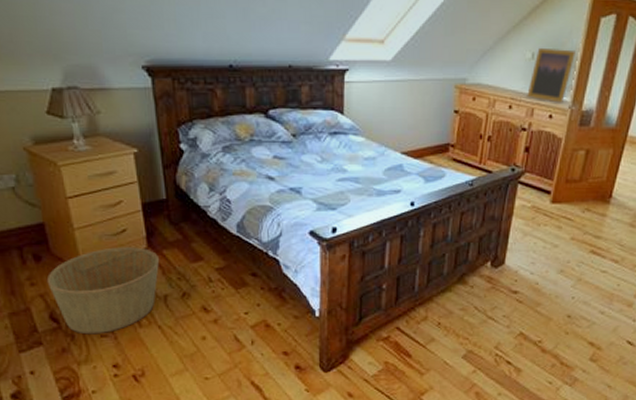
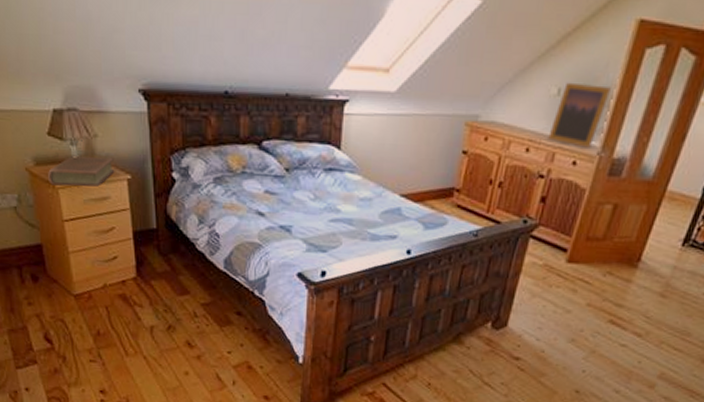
basket: present [46,247,159,335] -> none [42,273,147,359]
book: none [48,132,121,163] -> present [48,156,115,187]

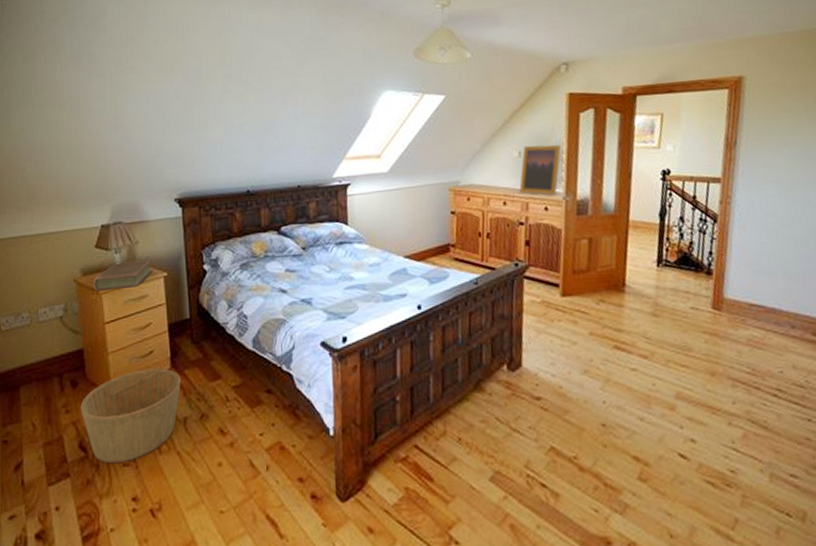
basket: none [42,273,147,359] -> present [80,368,181,464]

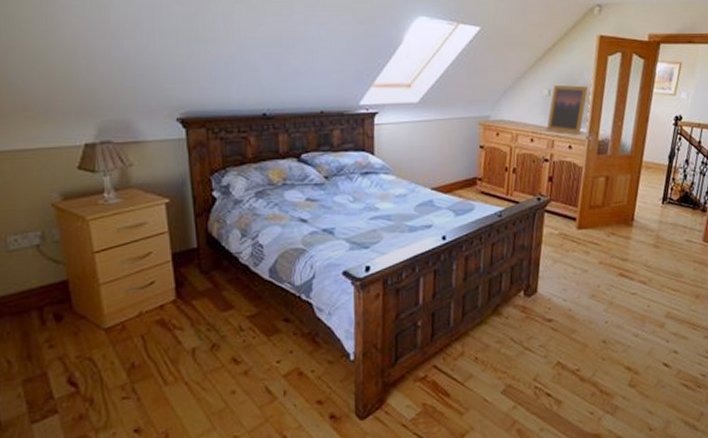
basket: present [80,368,181,464] -> none [67,299,188,398]
book: present [93,259,153,292] -> none [77,184,152,218]

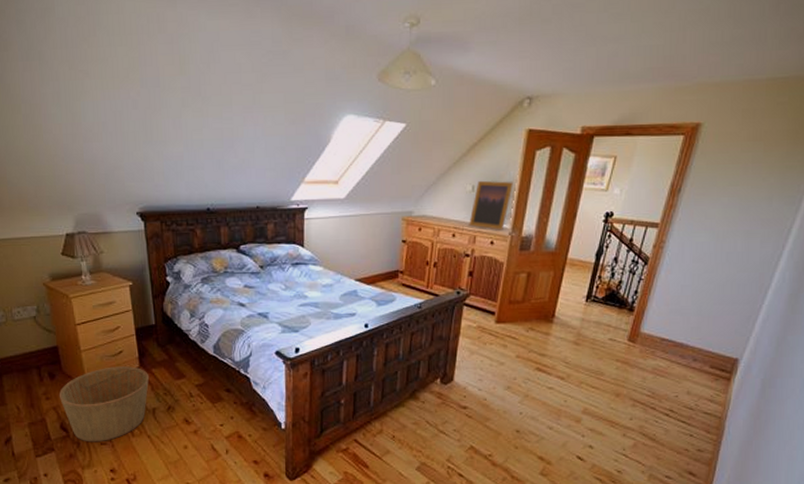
basket: none [67,299,188,398] -> present [59,366,149,442]

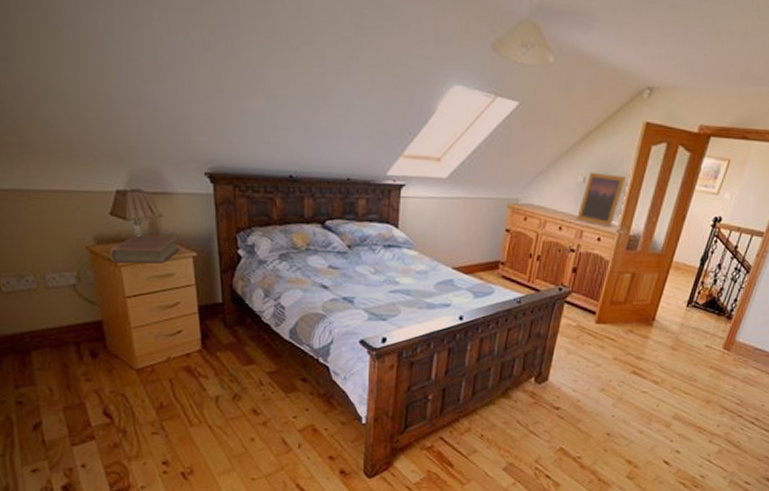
basket: present [59,366,149,442] -> none [102,347,212,431]
book: none [62,269,119,296] -> present [110,235,181,264]

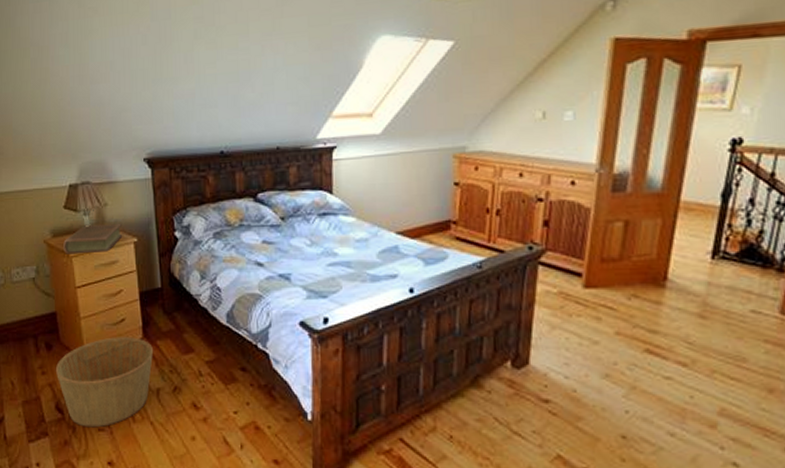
basket: none [102,347,212,431] -> present [55,337,153,428]
picture frame: present [577,171,626,227] -> none [540,104,598,167]

